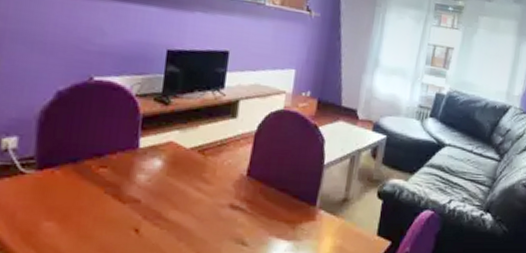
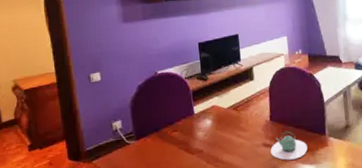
teapot: none [238,192,289,231] -> present [270,130,308,160]

